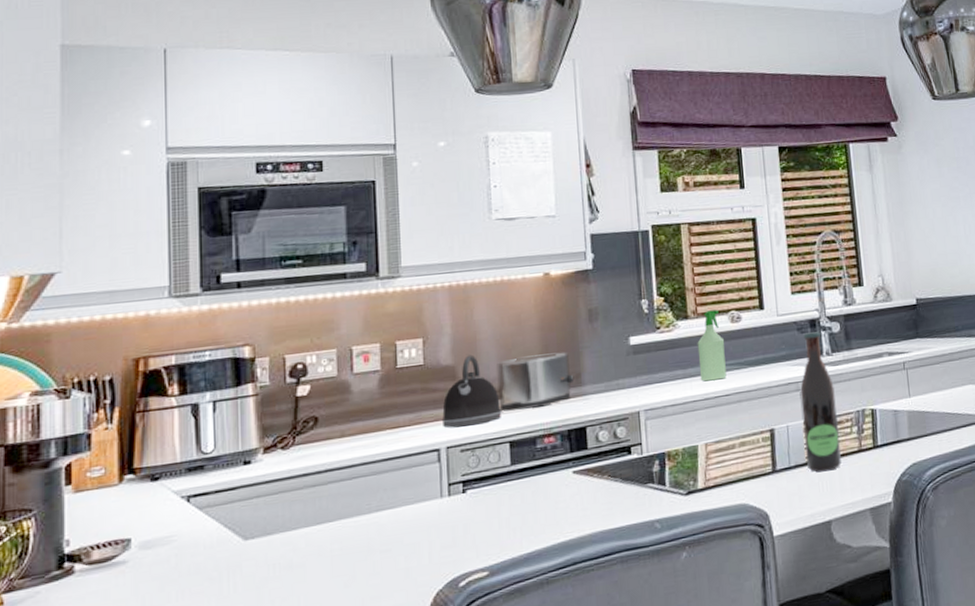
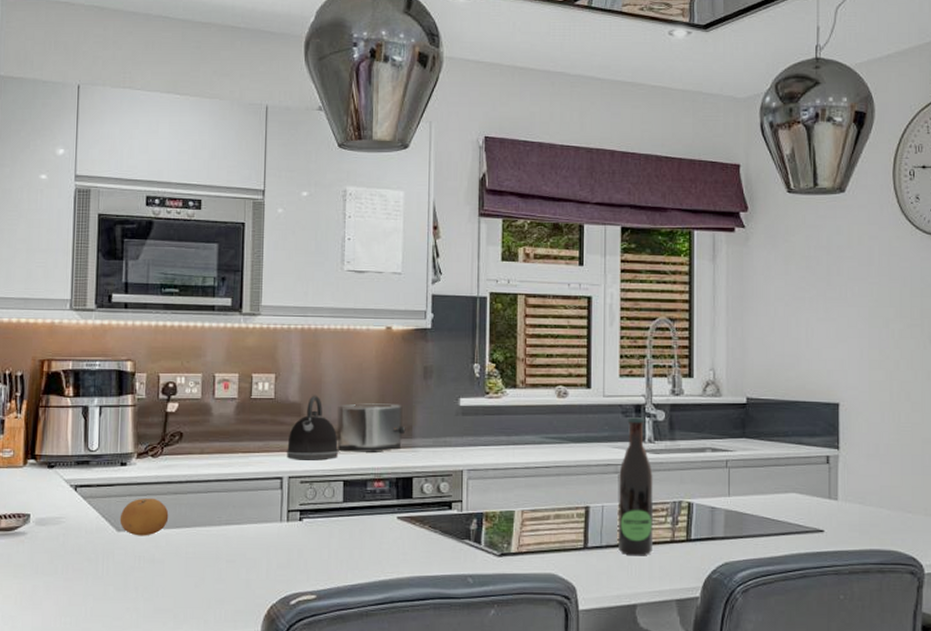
fruit: none [246,495,307,542] -> present [119,498,169,536]
spray bottle: present [697,309,727,382] -> none [522,382,550,451]

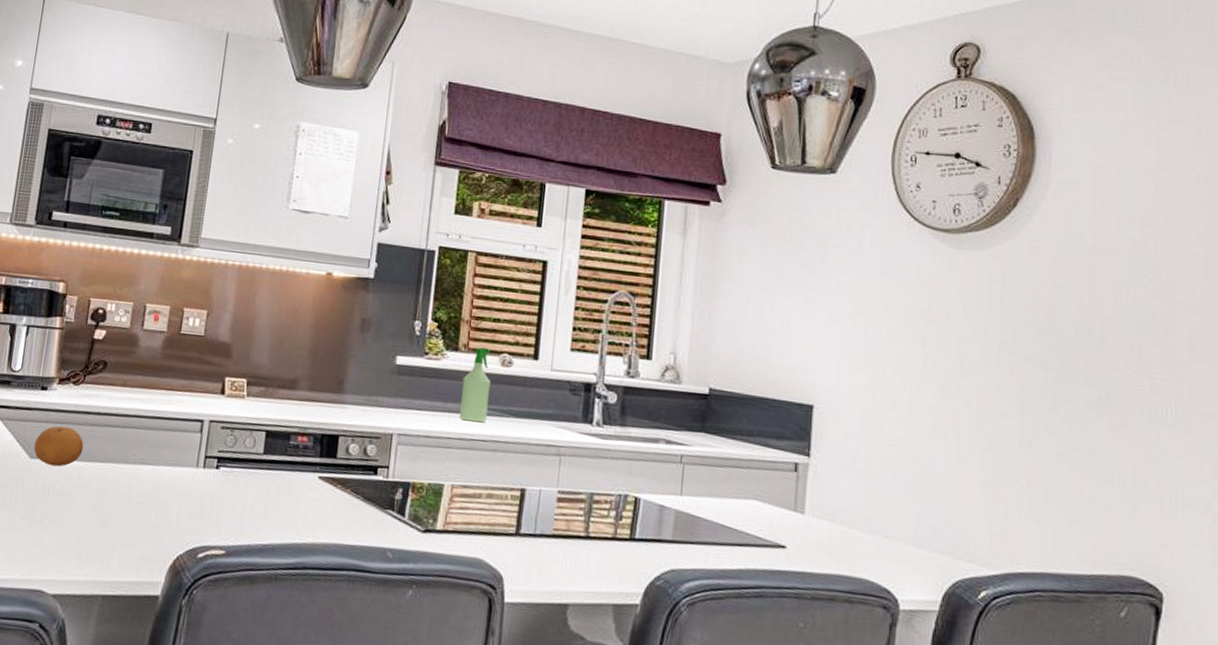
kettle: present [286,395,339,461] -> none [210,336,265,407]
toaster: present [337,403,406,452] -> none [263,350,337,405]
spray bottle: none [522,382,550,451] -> present [459,347,492,423]
bottle: present [618,417,653,555] -> none [553,396,599,550]

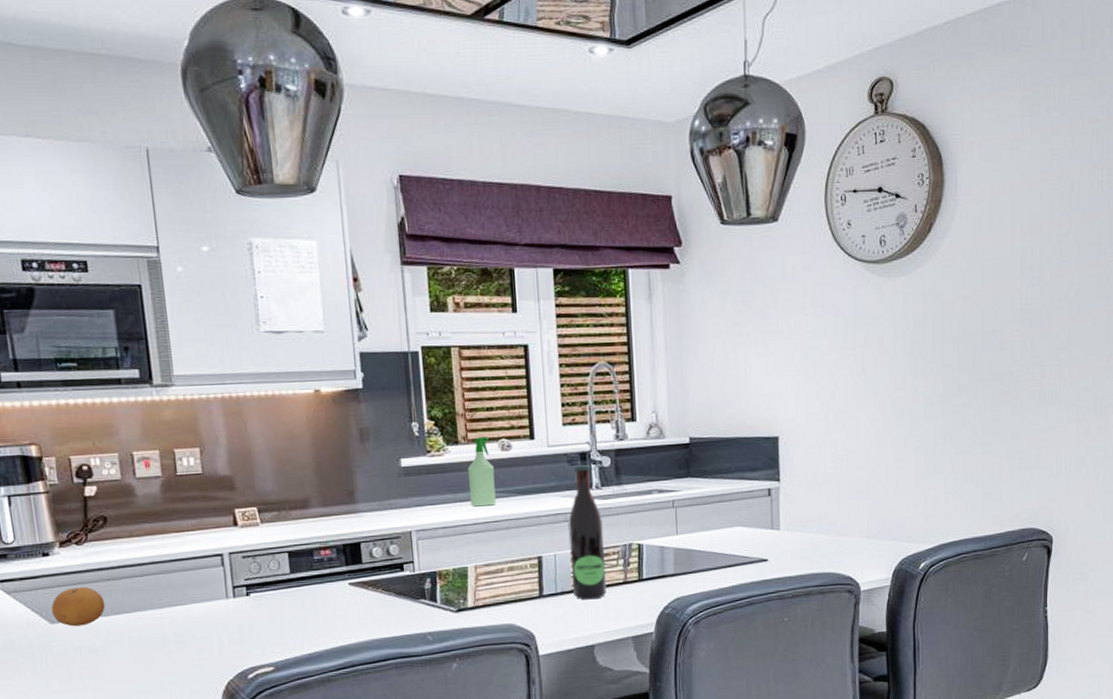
bottle: none [553,396,599,550] -> present [569,465,606,599]

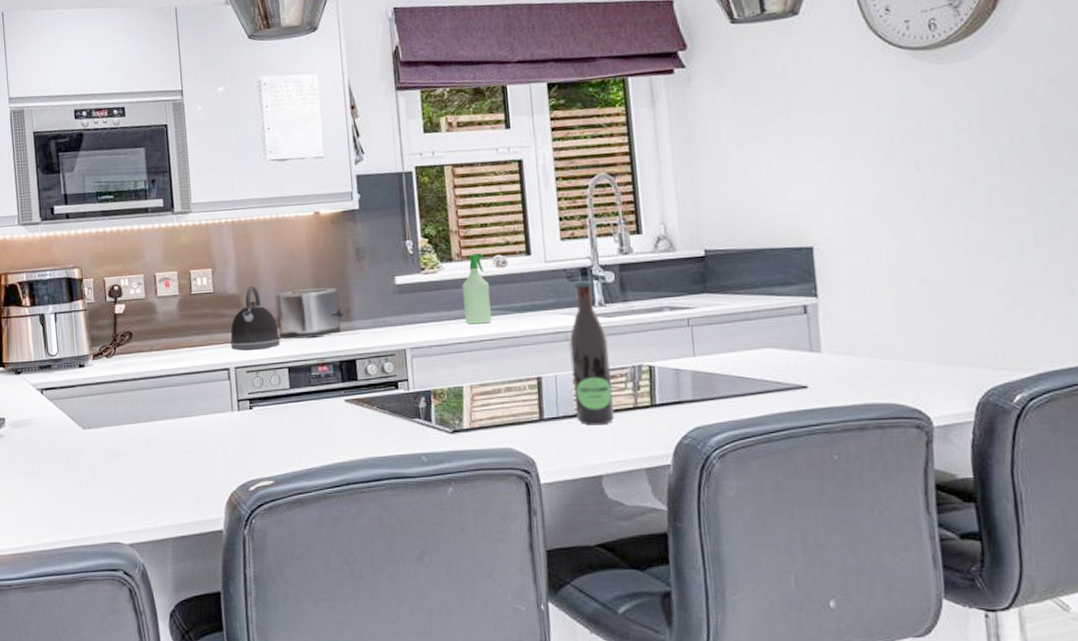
fruit: present [51,586,106,627] -> none [84,396,128,433]
kettle: none [222,466,280,536] -> present [230,285,281,351]
toaster: none [272,470,348,522] -> present [275,288,344,339]

